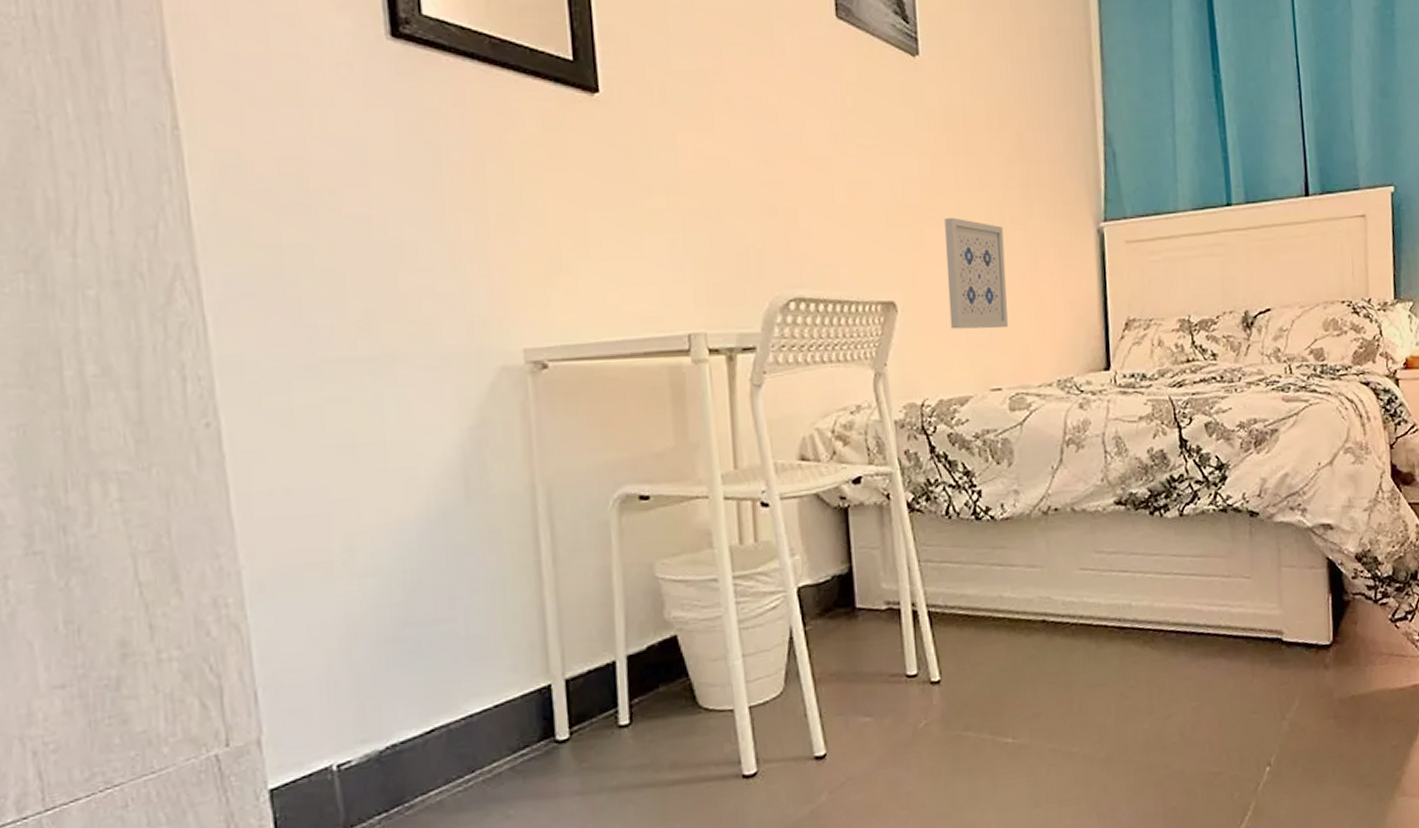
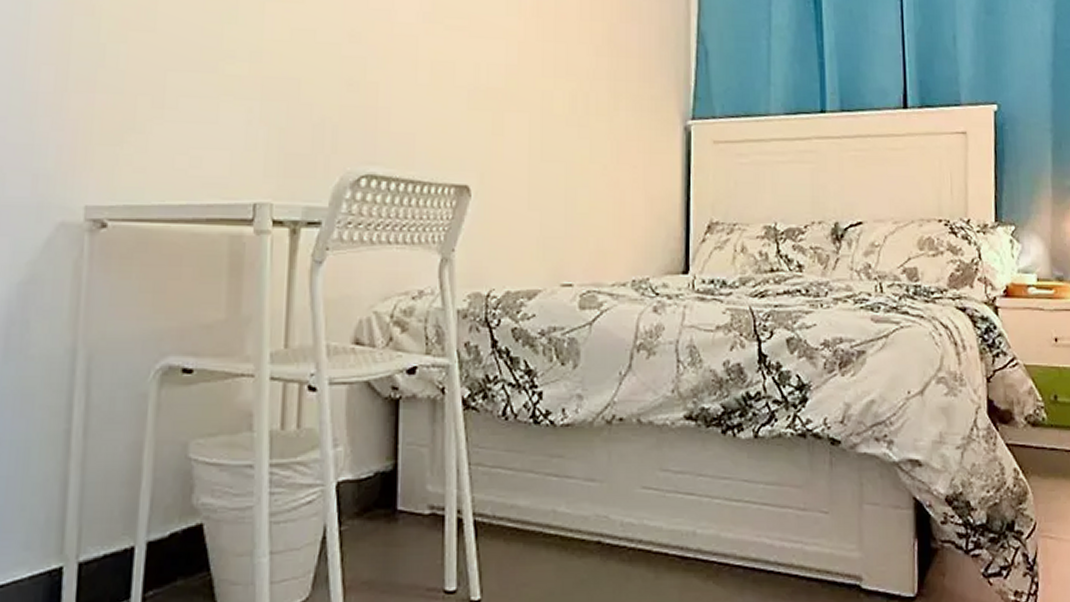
wall art: present [944,217,1008,329] -> none [524,104,586,222]

